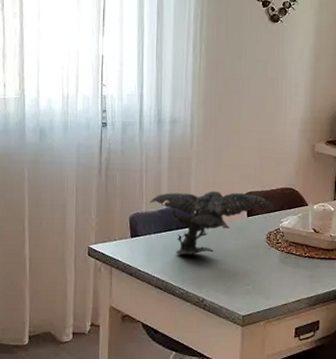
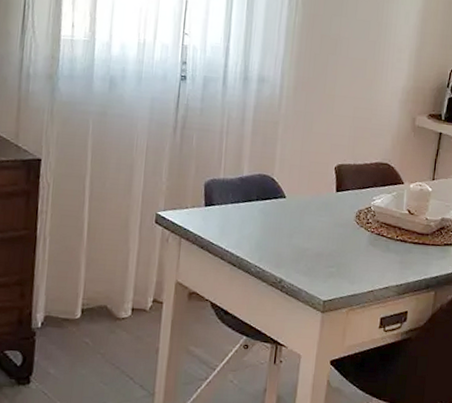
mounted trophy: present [149,190,275,255] -> none [228,159,367,230]

